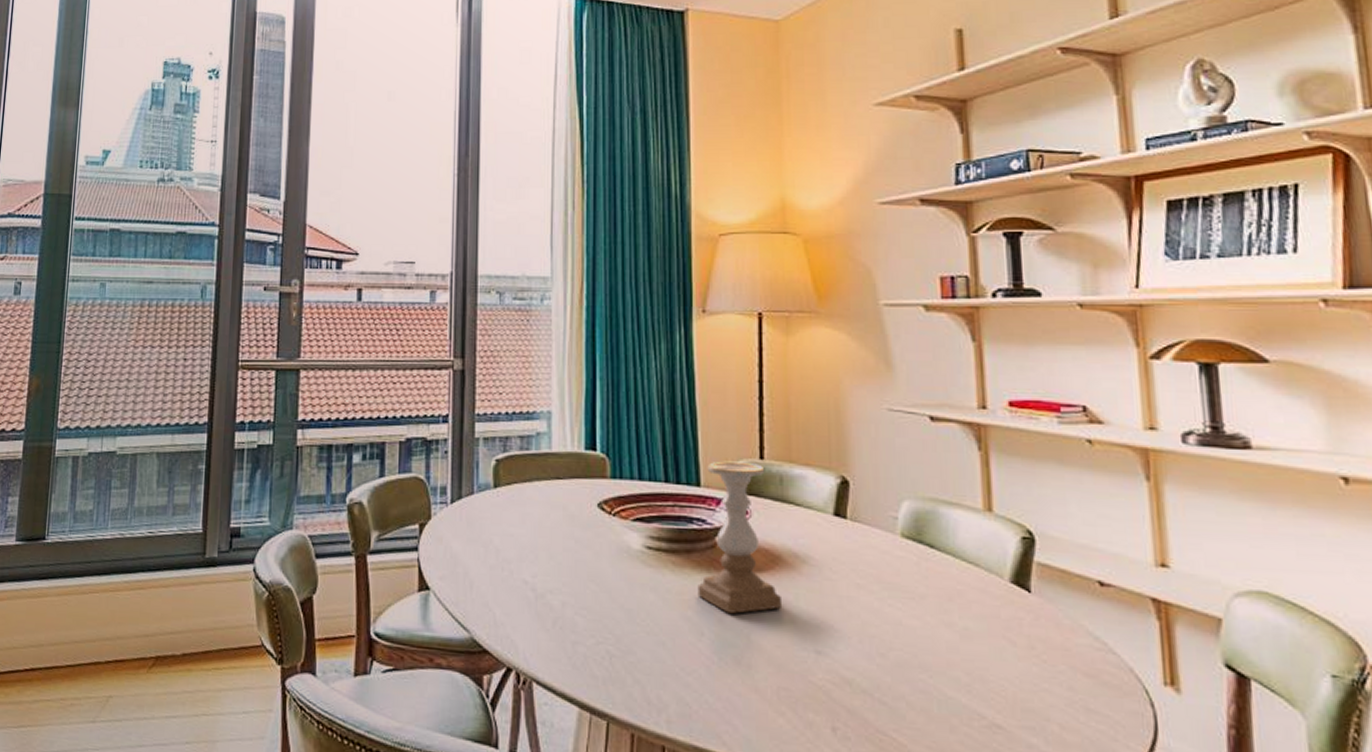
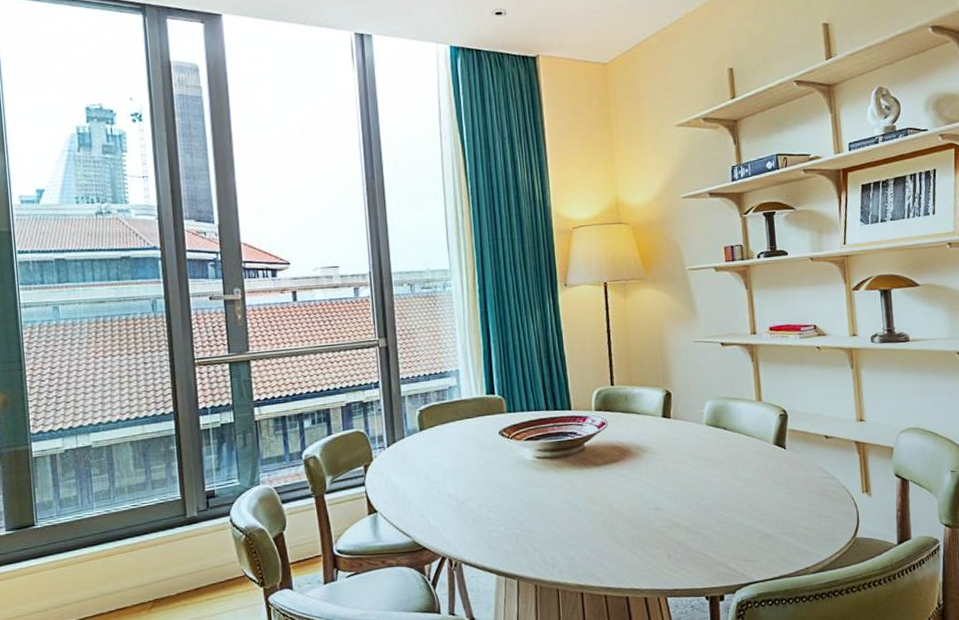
candle holder: present [697,461,783,614] -> none [574,389,632,493]

